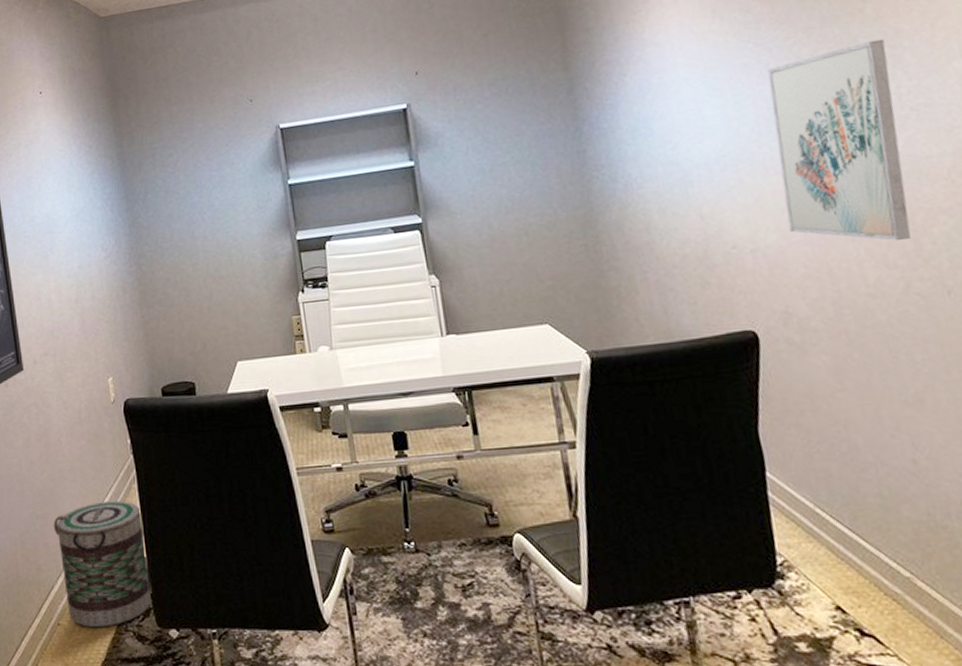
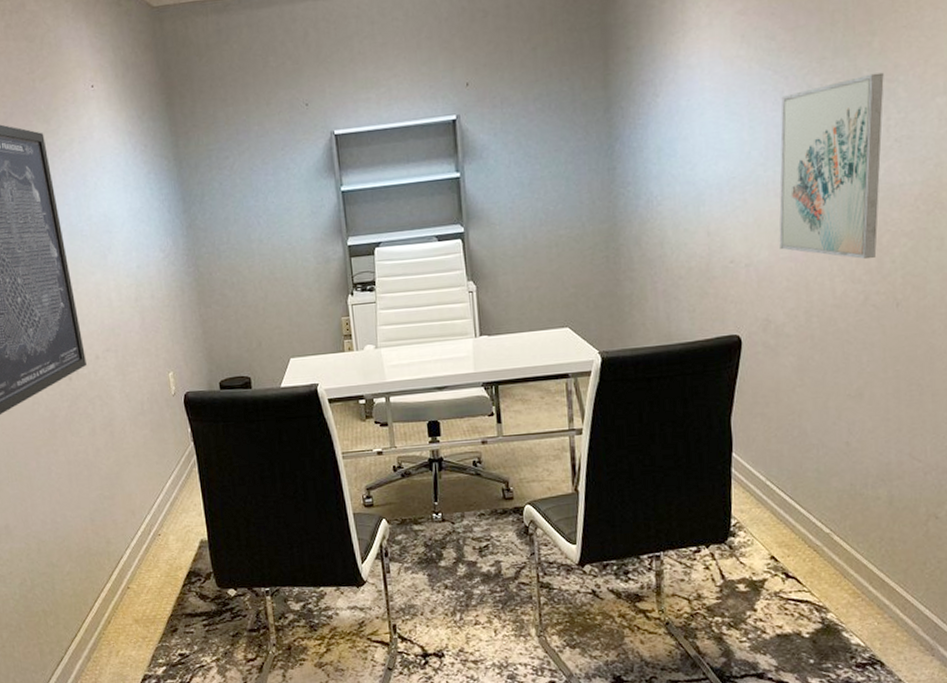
basket: present [53,501,153,628] -> none [120,482,213,590]

